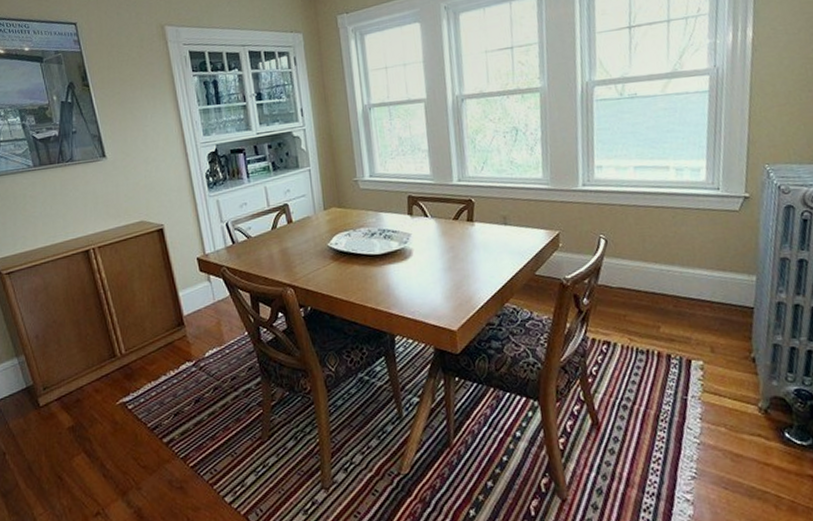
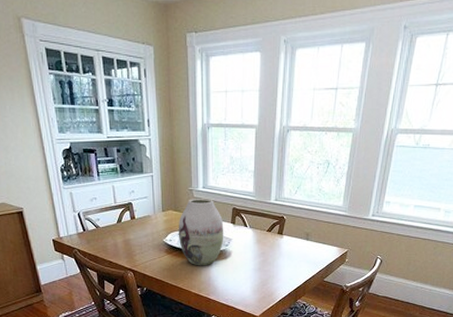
vase: none [344,188,401,273] -> present [178,199,224,266]

